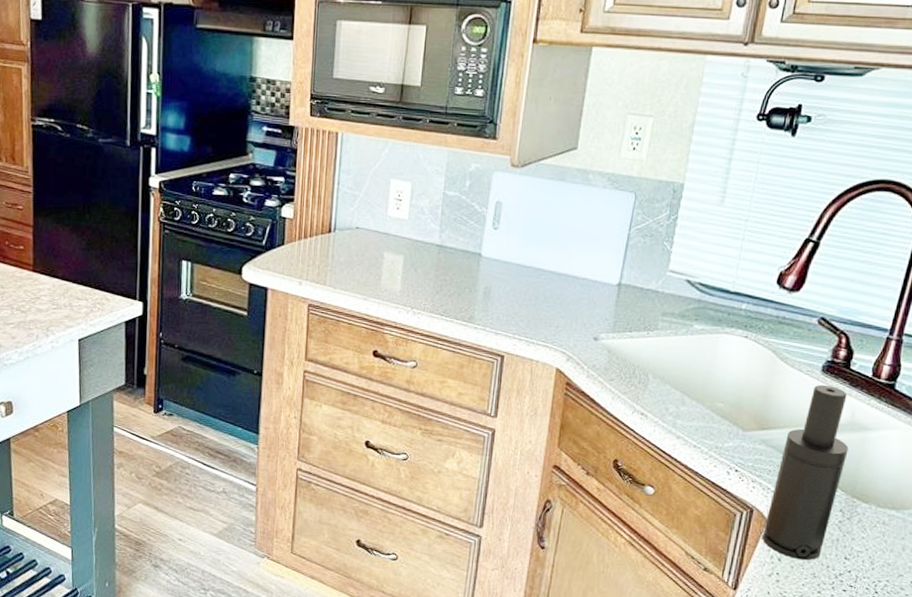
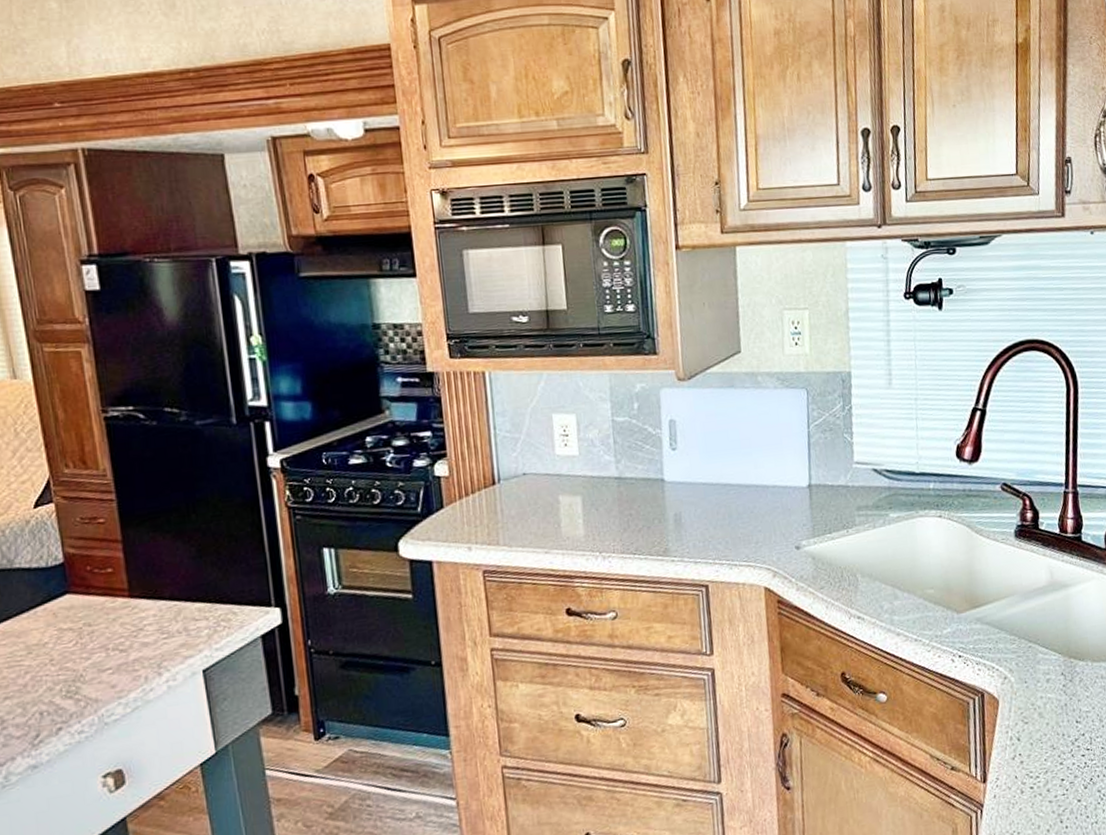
soap dispenser: present [762,384,849,561] -> none [997,549,1056,735]

